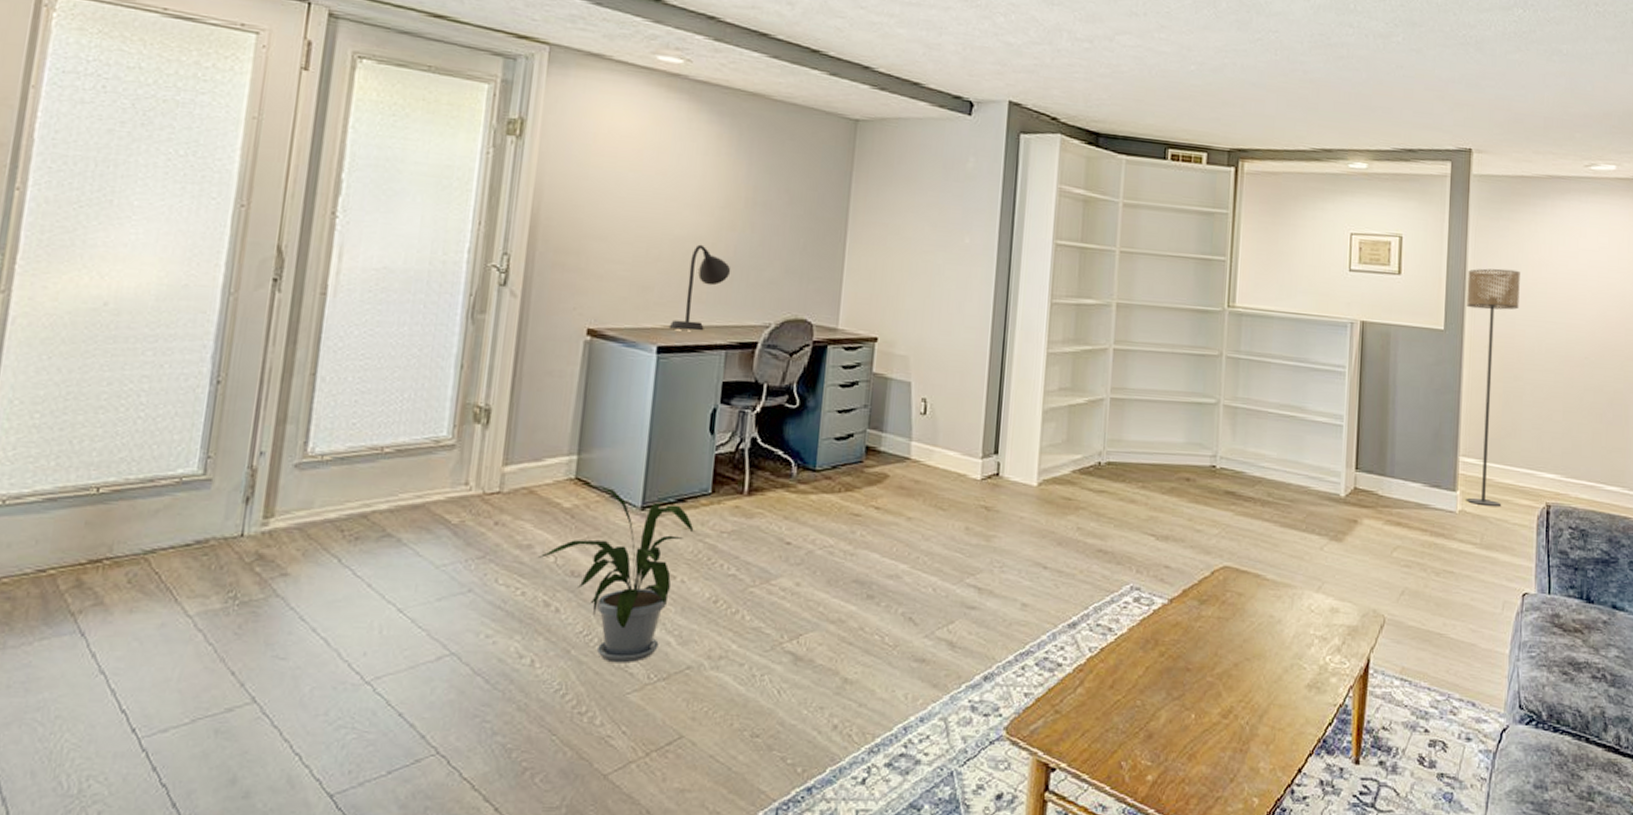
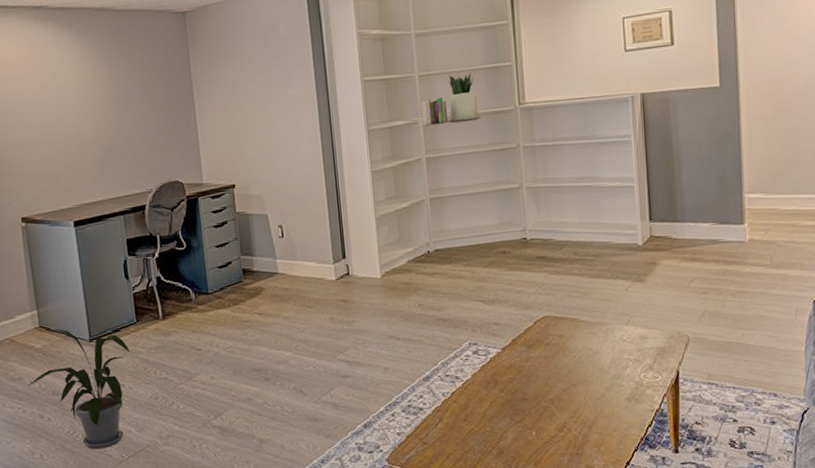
desk lamp: present [669,244,731,331] -> none [78,138,114,207]
books: none [1115,280,1147,313] -> present [420,97,448,127]
planter: none [1145,258,1183,316] -> present [447,72,480,124]
floor lamp: present [1466,268,1520,506] -> none [738,18,791,232]

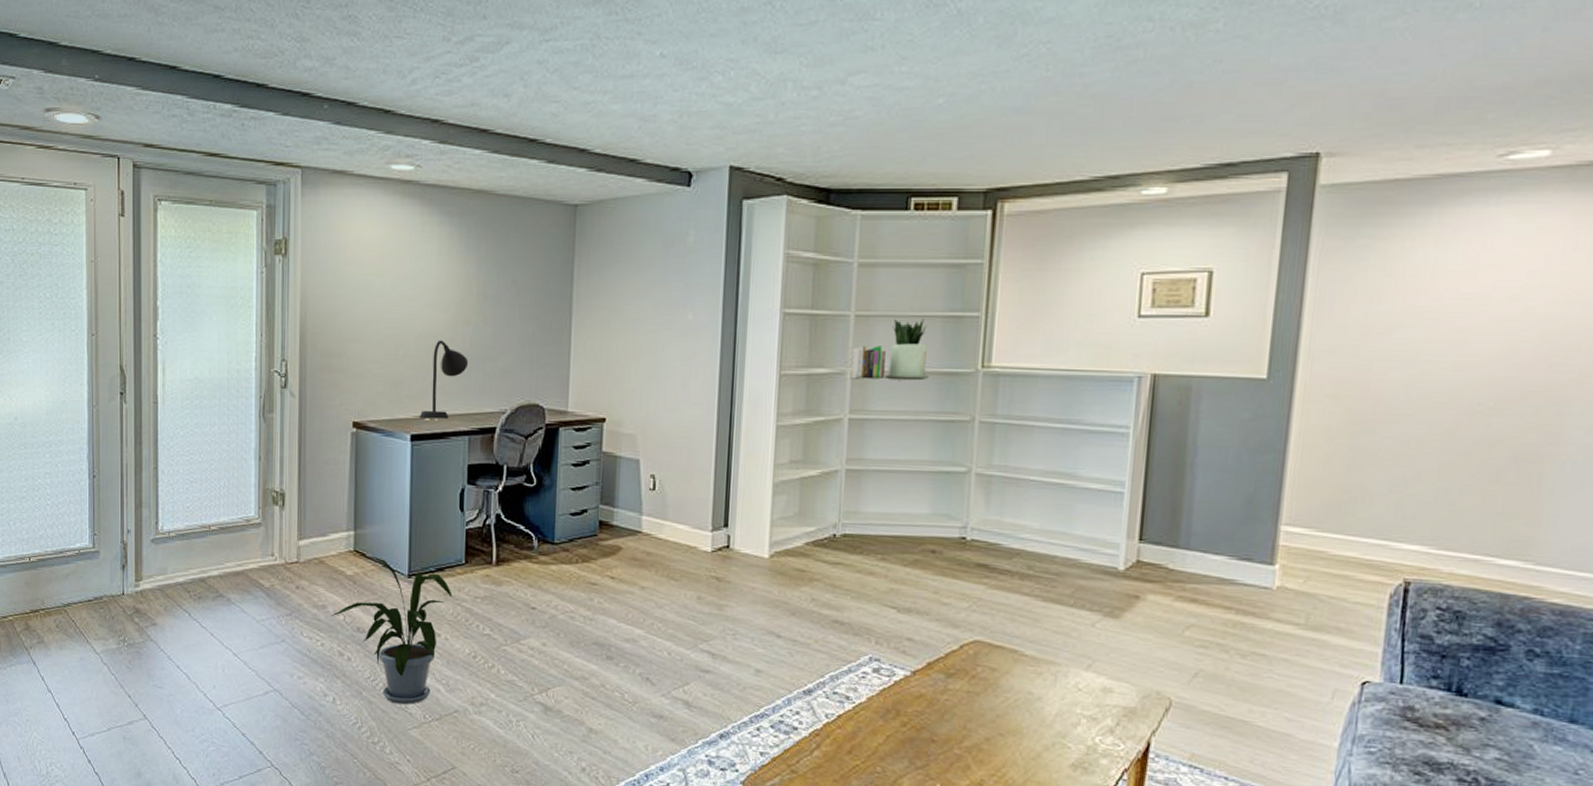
desk lamp: none [78,138,114,207] -> present [419,340,469,420]

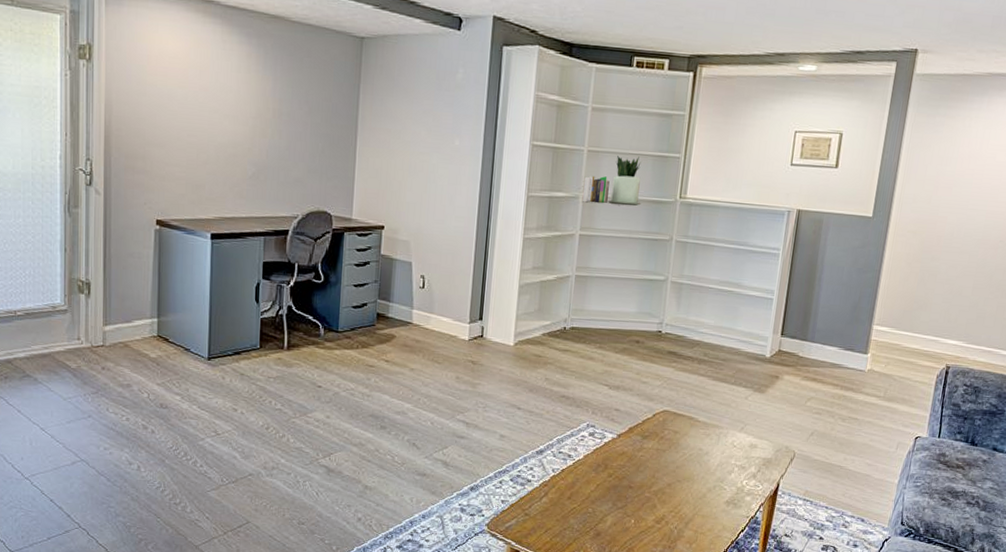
house plant: present [331,555,453,705] -> none [136,340,248,470]
desk lamp: present [419,340,469,420] -> none [219,149,265,221]

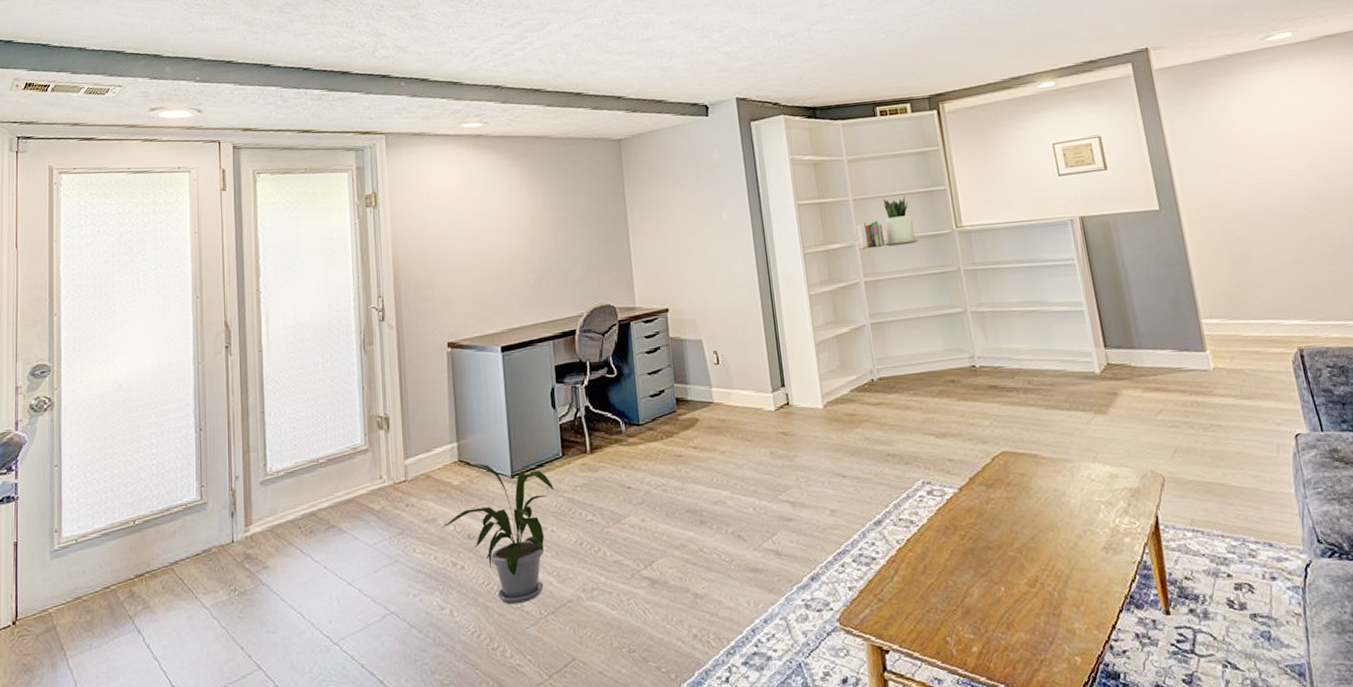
house plant: none [136,340,248,470] -> present [442,463,554,605]

